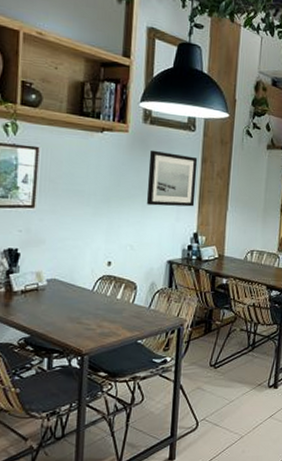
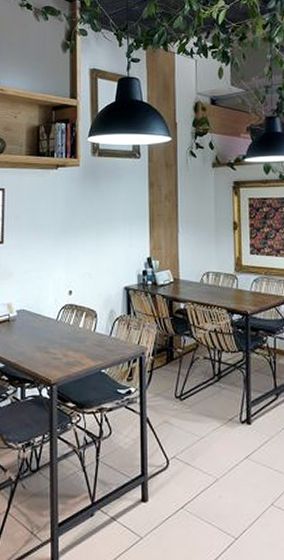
wall art: present [146,150,198,207] -> none [100,180,146,233]

